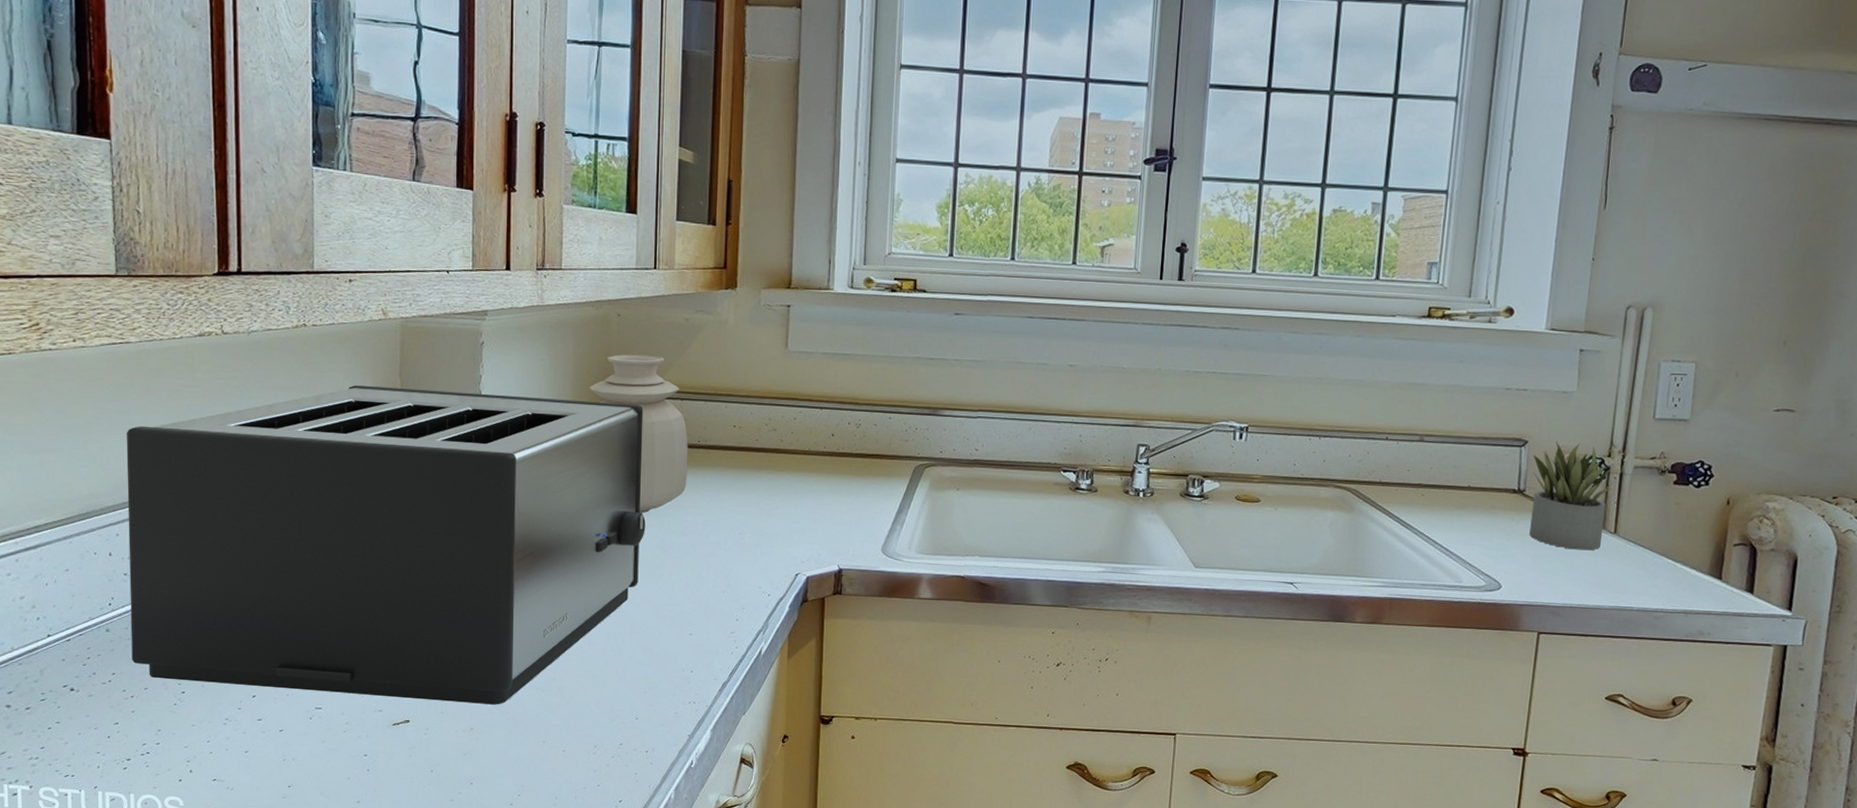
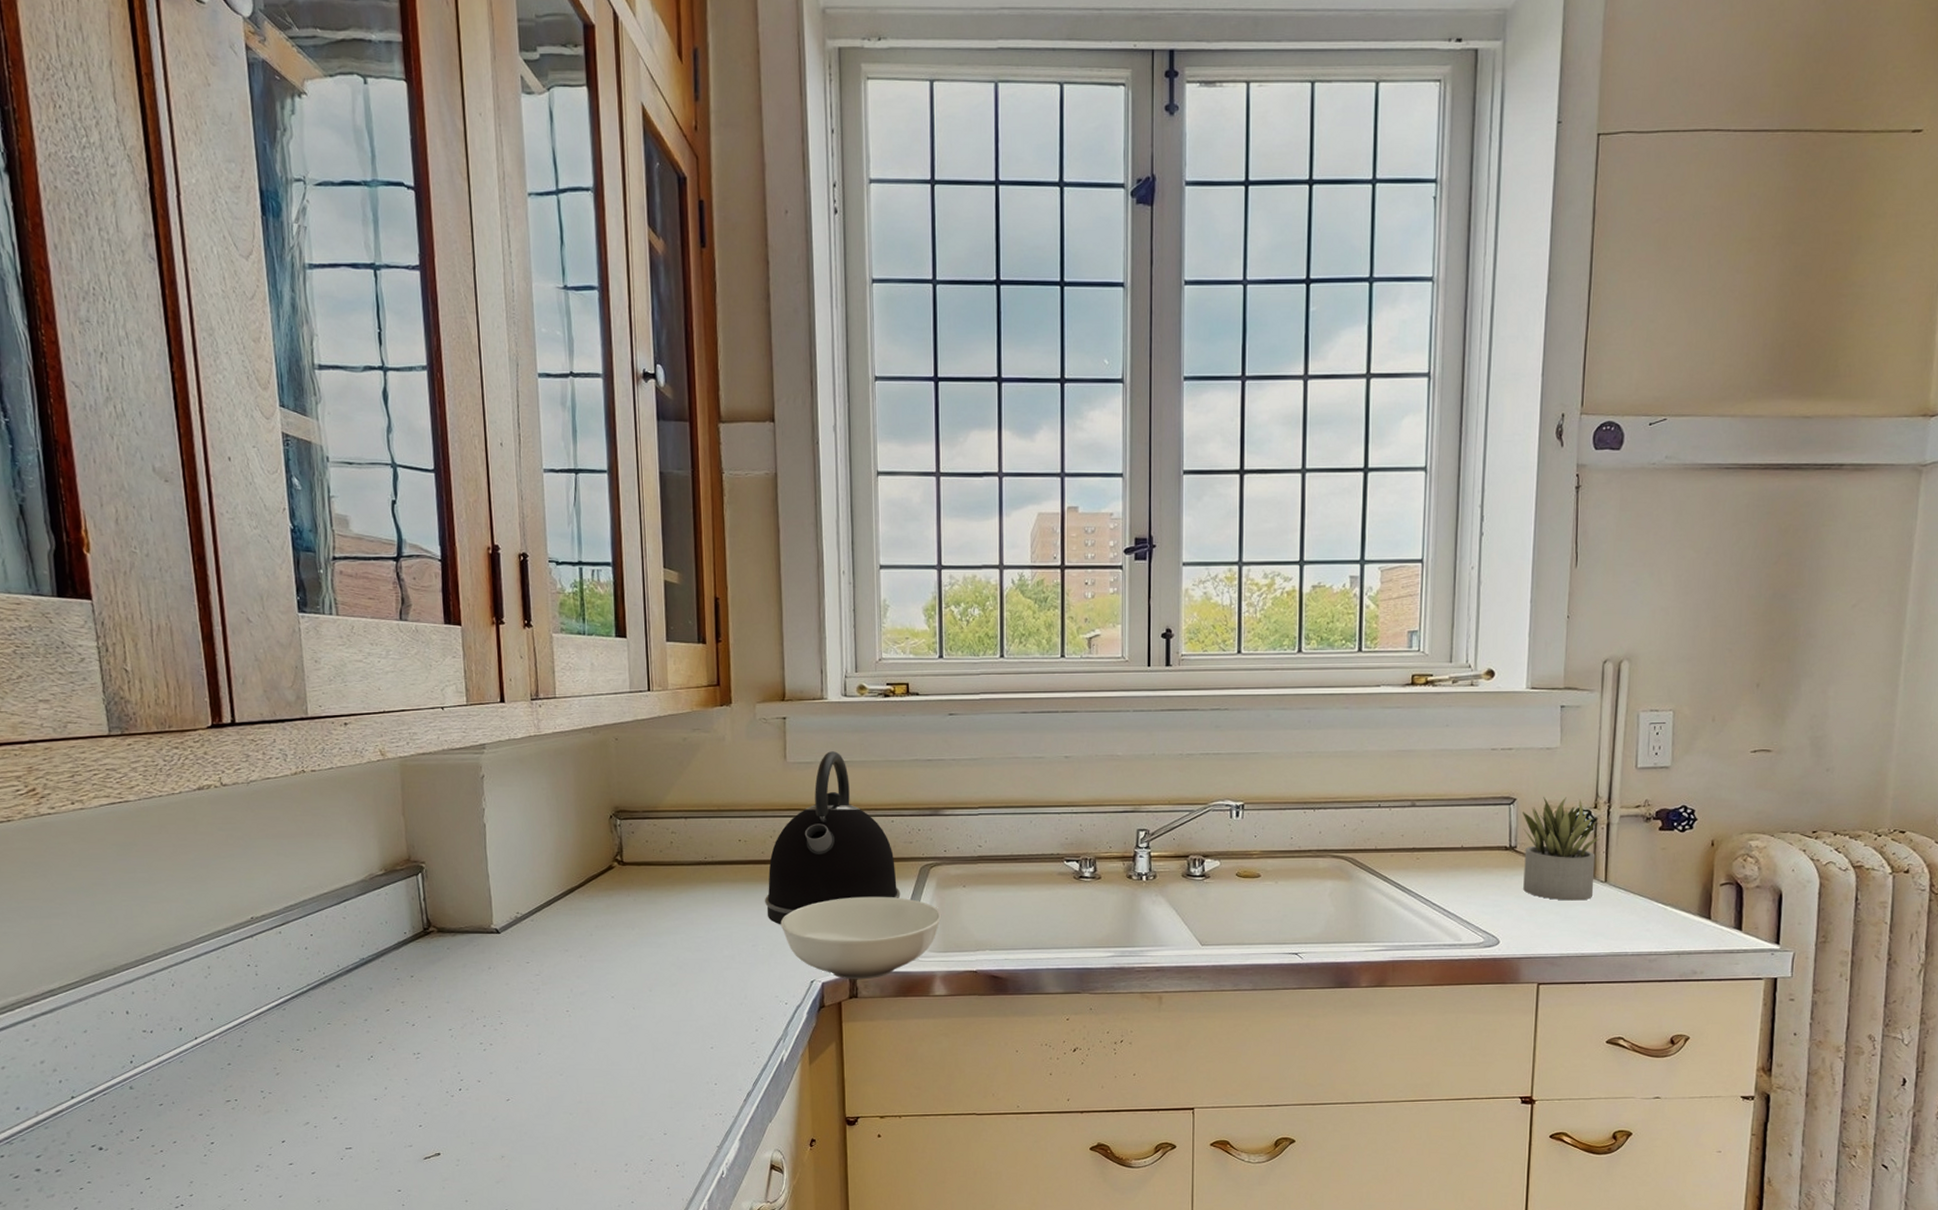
toaster: present [126,384,646,705] -> none [133,826,660,1132]
jar: present [589,354,688,514] -> none [592,776,697,933]
kettle: none [755,343,893,515] -> present [765,751,901,925]
bowl: none [769,492,933,577] -> present [780,896,942,980]

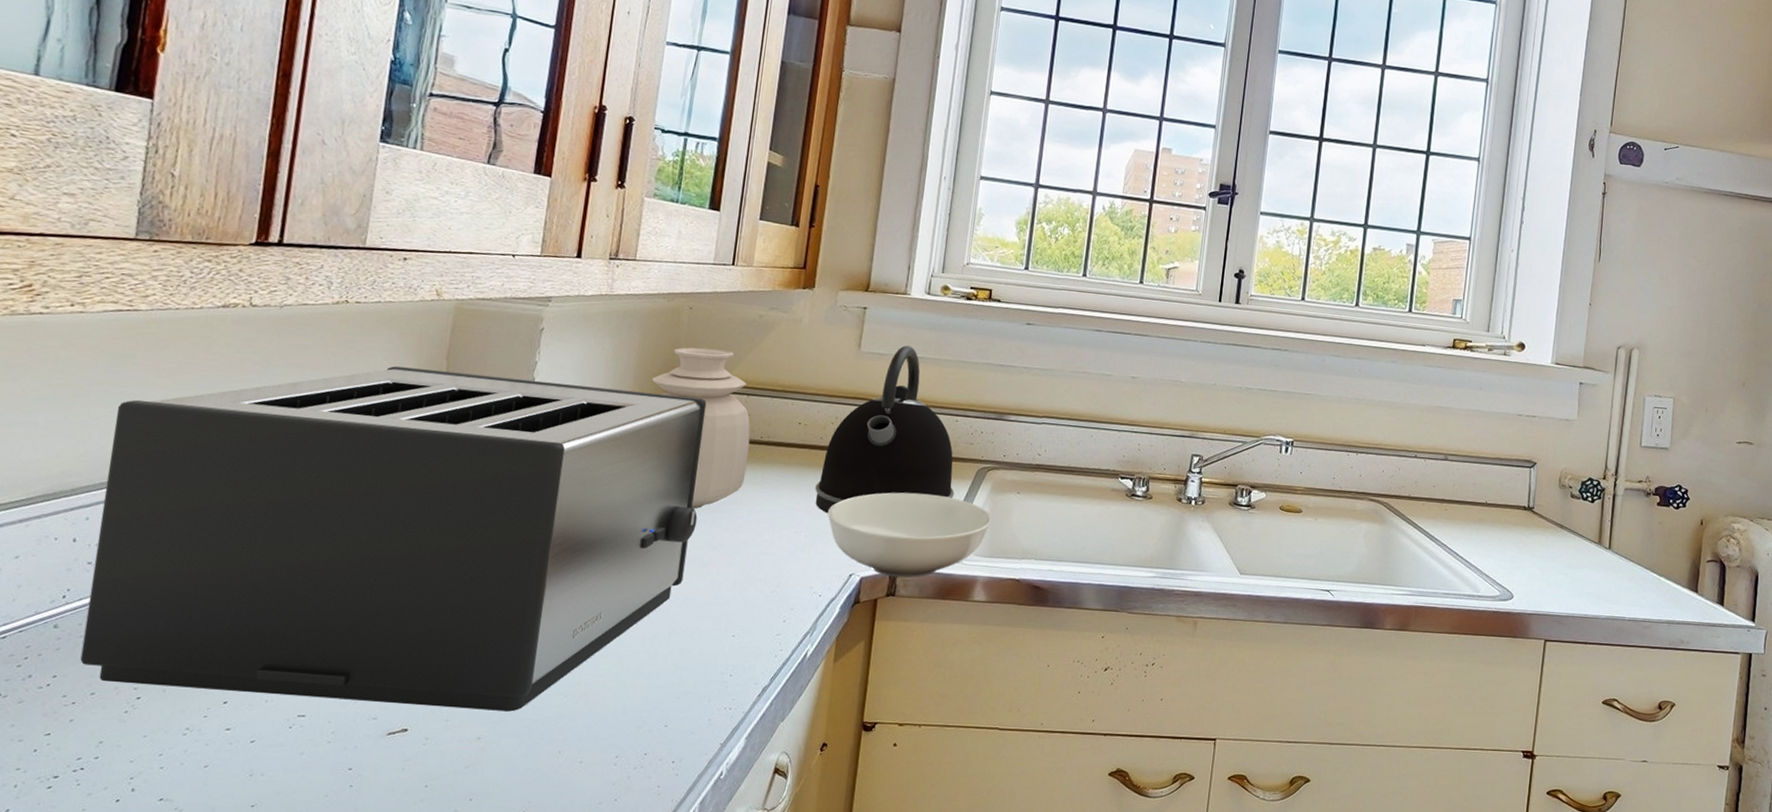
toaster: none [133,826,660,1132] -> present [80,365,707,712]
jar: none [592,776,697,933] -> present [651,347,750,510]
succulent plant: present [1523,797,1600,901] -> none [1537,464,1607,564]

